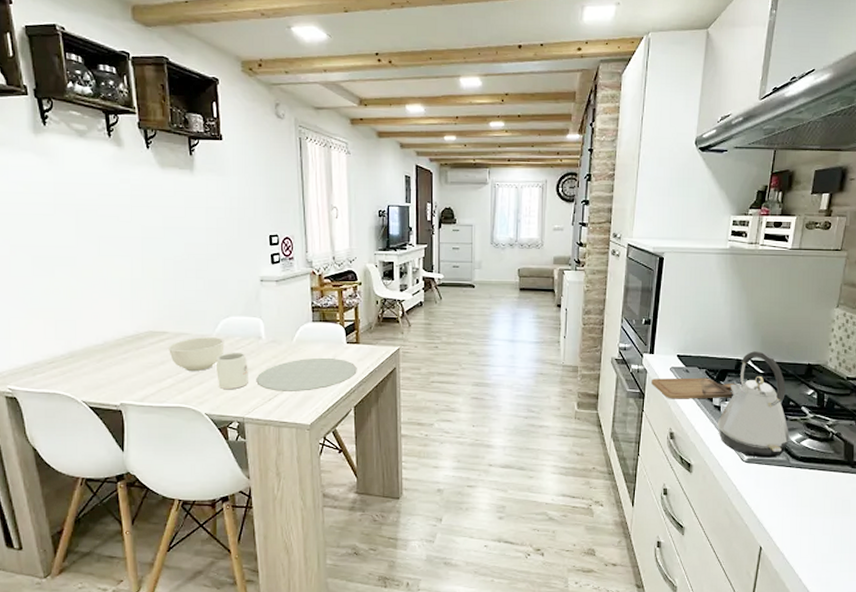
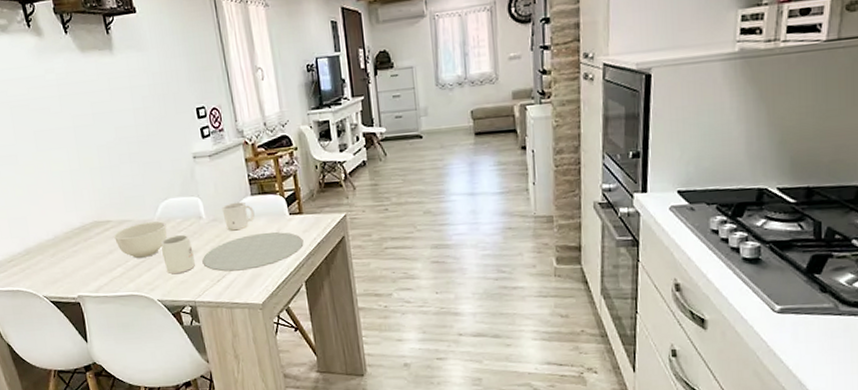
mug: none [282,327,314,353] -> present [222,201,255,231]
chopping board: present [651,377,736,399] -> none [647,214,758,245]
kettle: present [717,351,790,458] -> none [736,175,838,307]

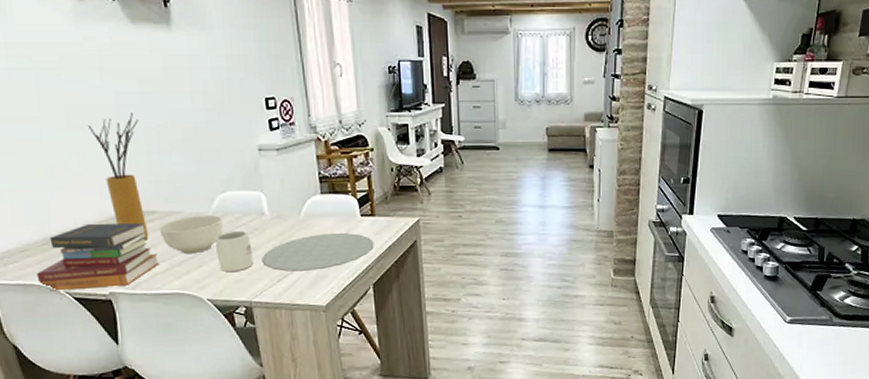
books: none [21,232,116,296] -> present [36,223,160,291]
vase: none [52,133,106,248] -> present [87,113,149,240]
mug: present [222,201,255,231] -> none [287,199,324,229]

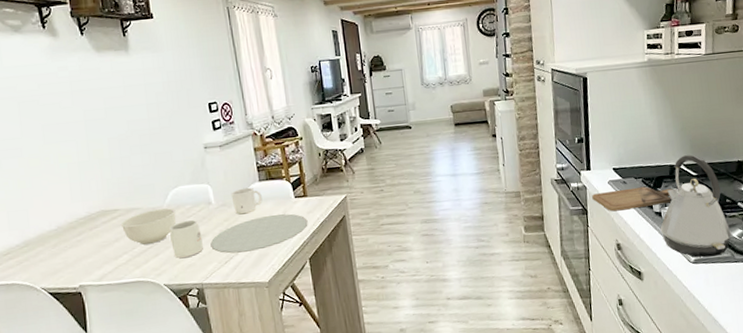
books: present [36,223,160,291] -> none [17,220,122,289]
vase: present [87,113,149,240] -> none [61,126,113,236]
mug: none [287,199,324,229] -> present [231,187,263,215]
chopping board: none [691,237,778,262] -> present [592,186,672,212]
kettle: none [759,207,833,318] -> present [660,154,732,257]

